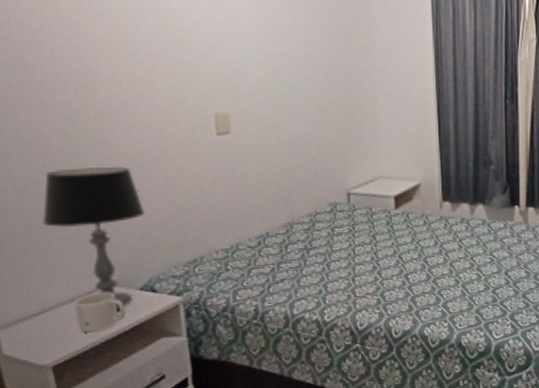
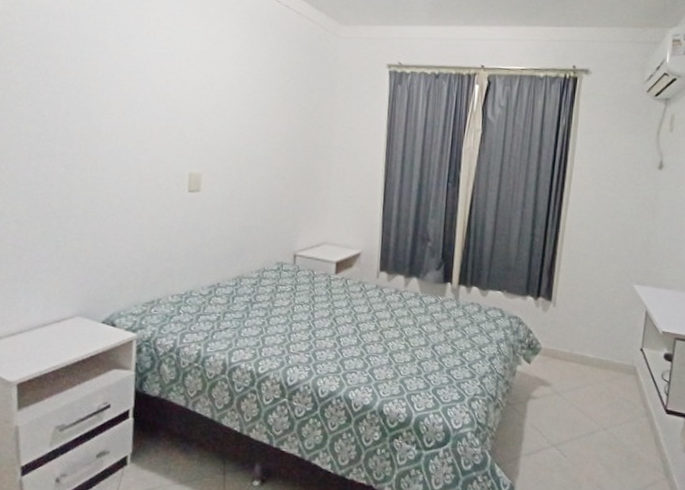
table lamp: present [42,166,145,311] -> none [33,209,118,339]
mug: present [73,292,126,334] -> none [45,320,87,358]

